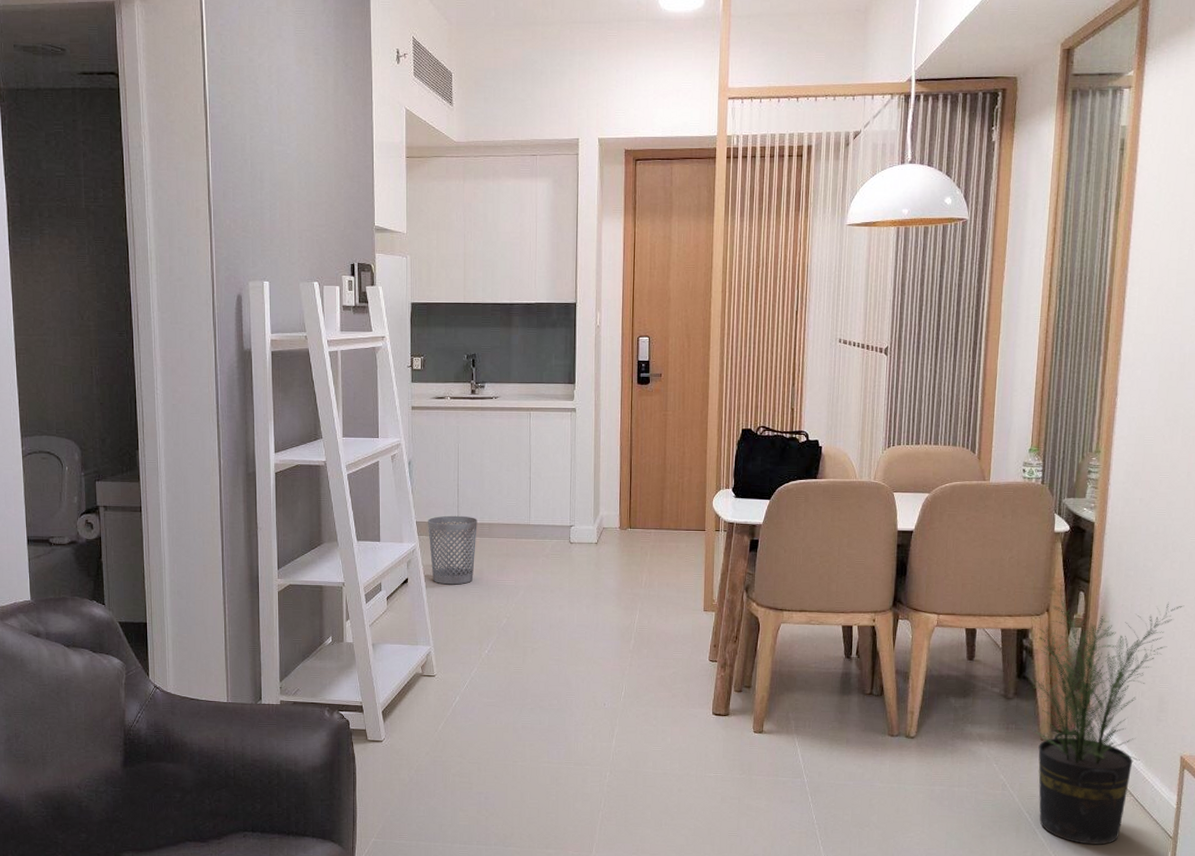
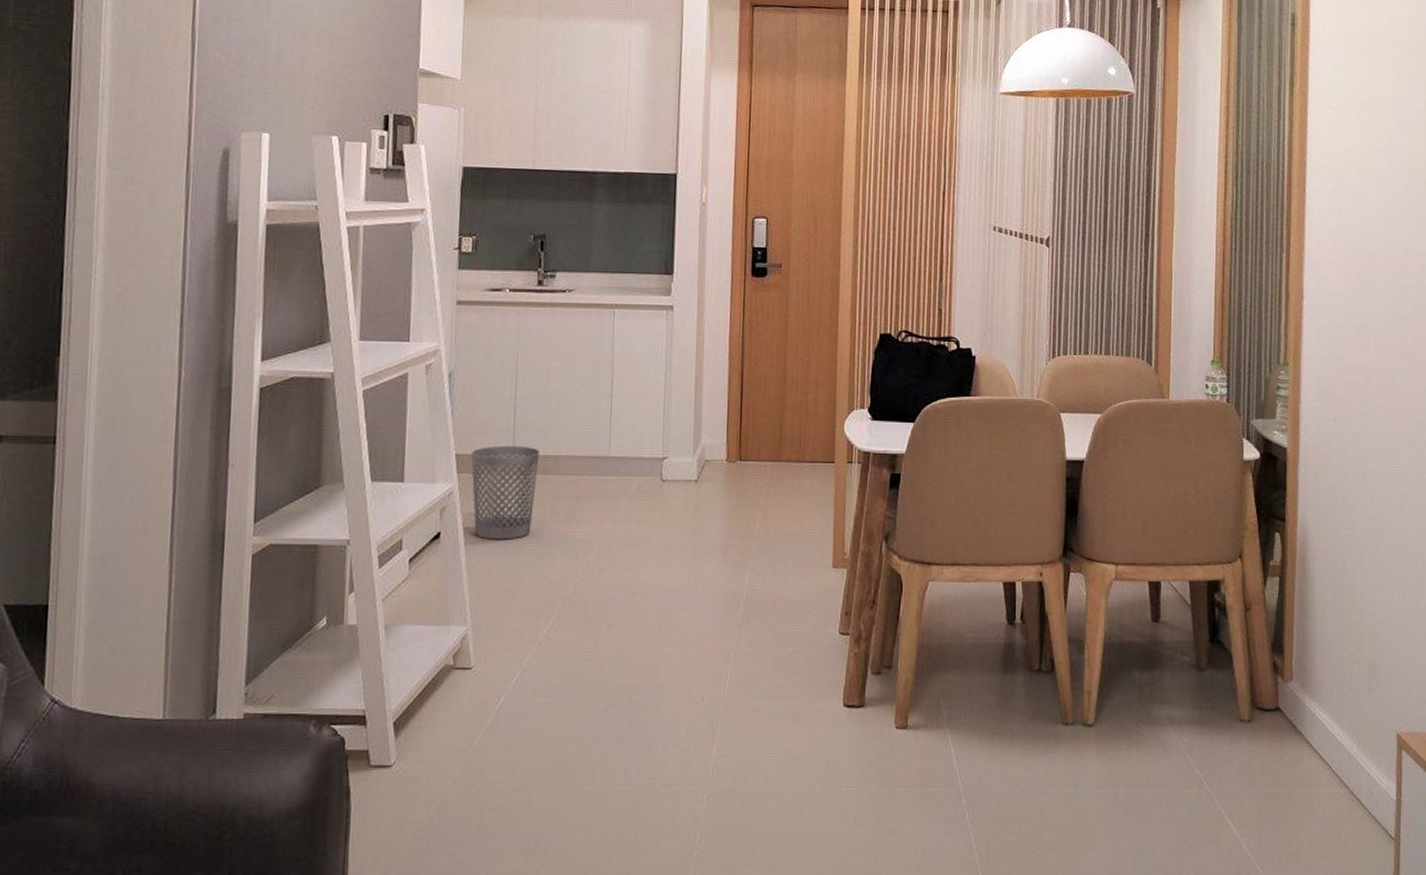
potted plant: present [1030,588,1185,845] -> none [1225,528,1389,855]

